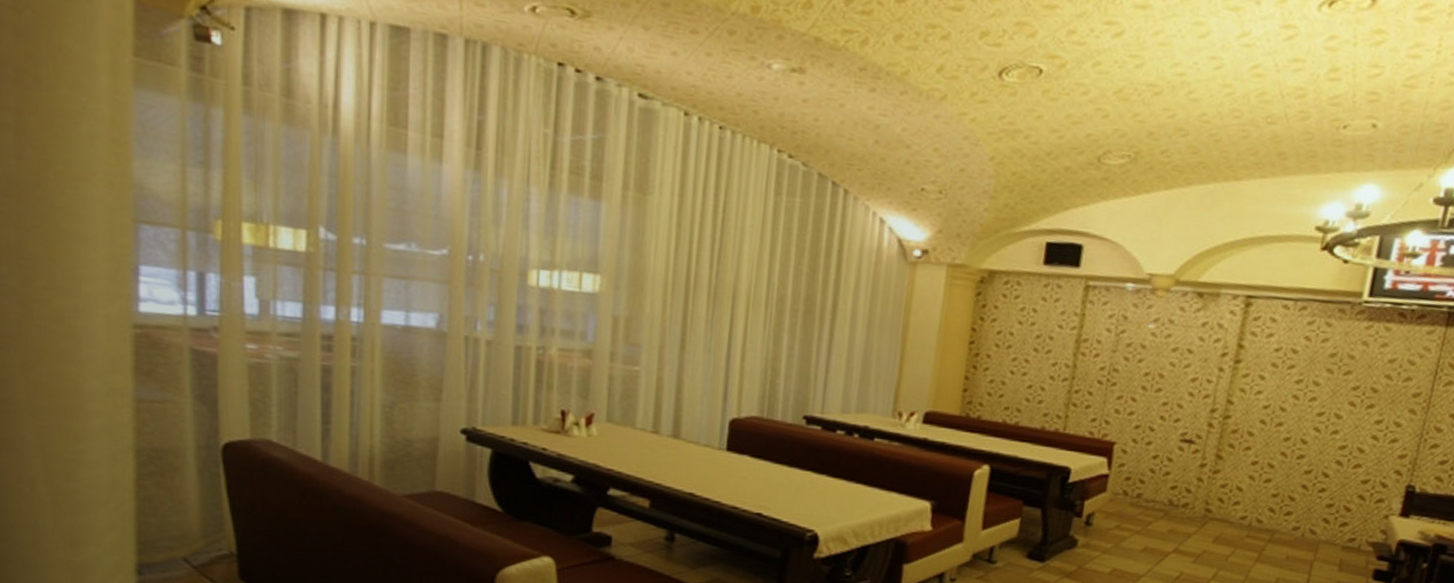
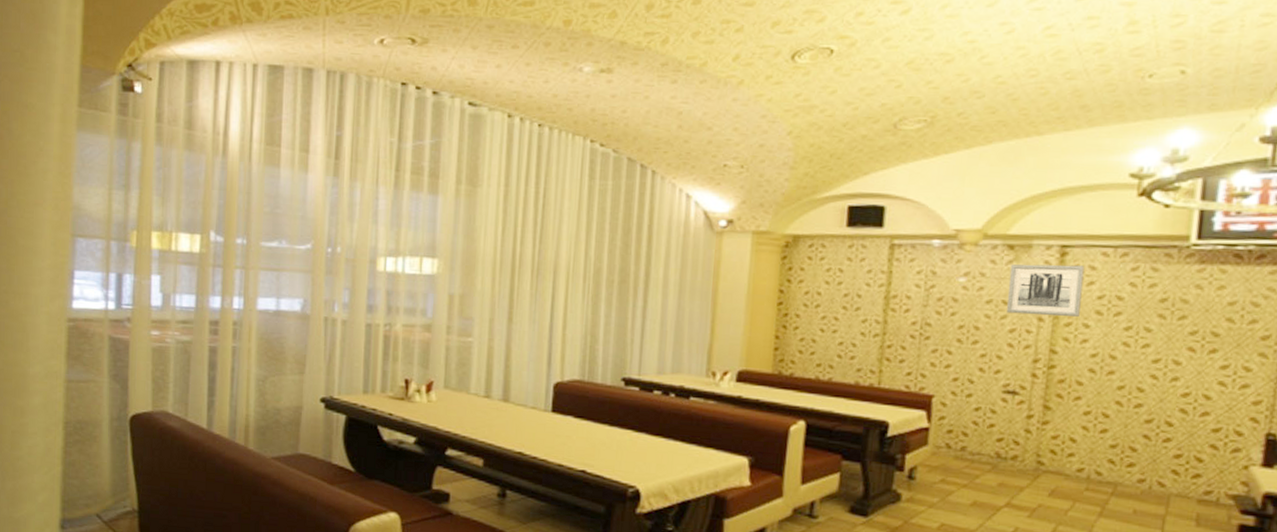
wall art: none [1190,312,1266,368] -> present [1006,264,1085,317]

